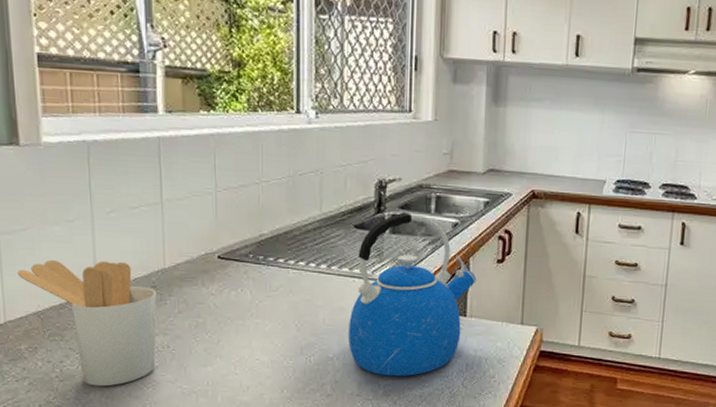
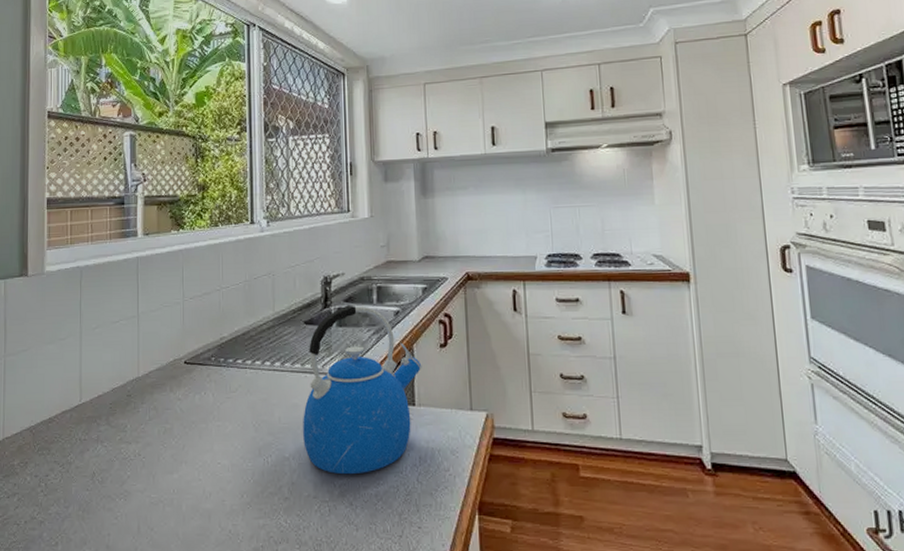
utensil holder: present [17,259,157,387] -> none [17,373,131,499]

